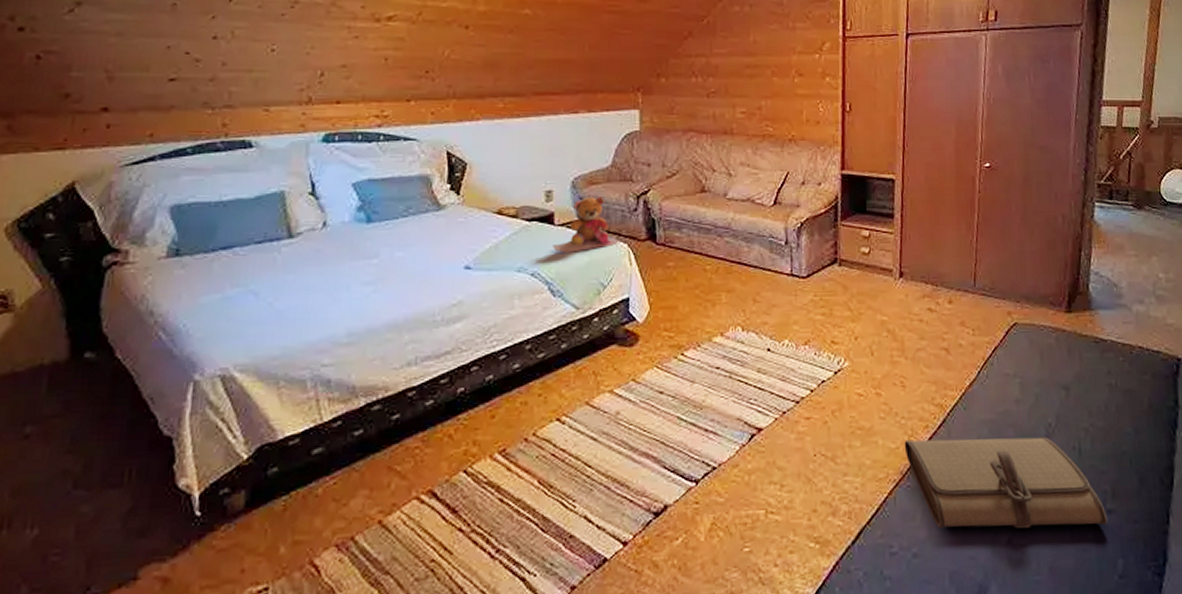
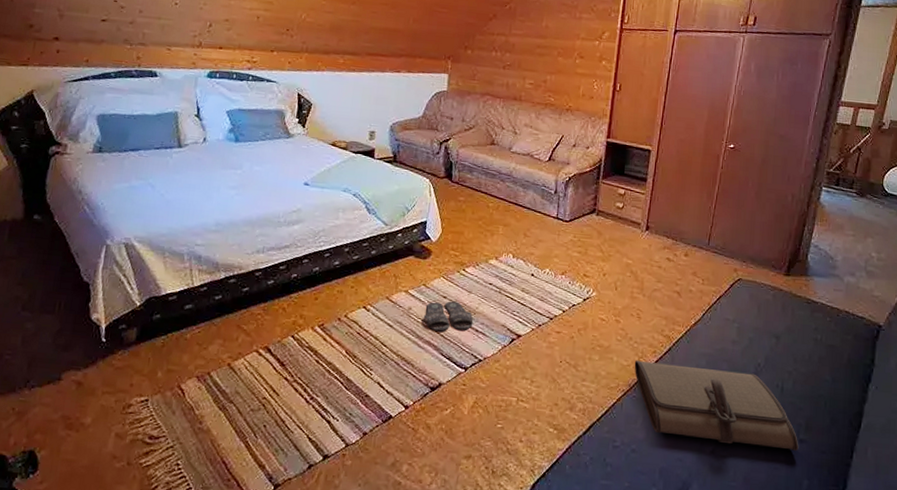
teddy bear: present [552,197,618,254] -> none [371,139,422,182]
slippers: none [636,396,701,438] -> present [423,301,474,332]

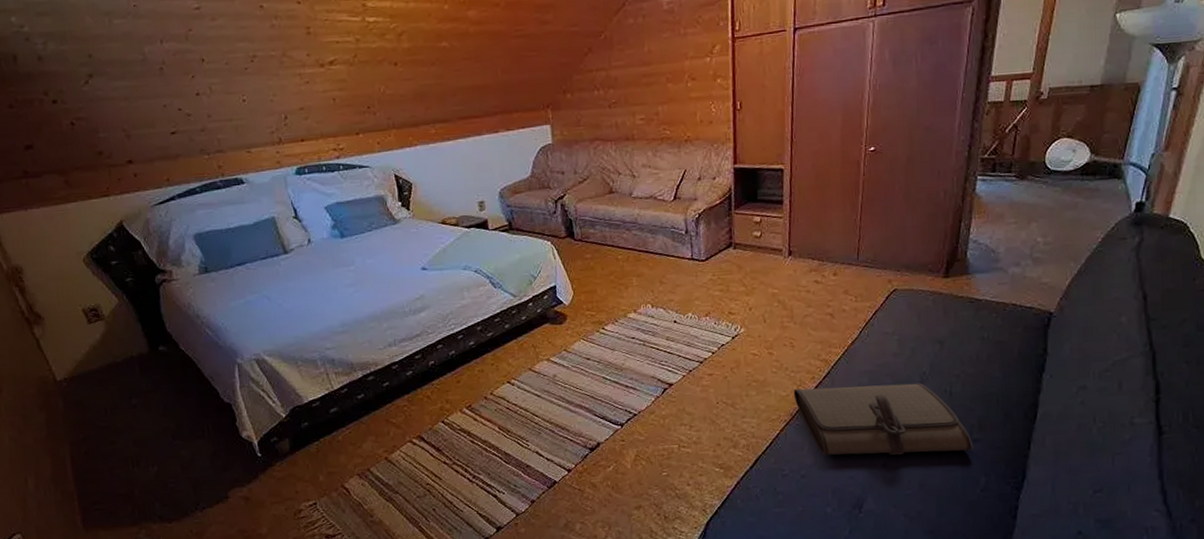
slippers: present [423,301,474,332] -> none [569,361,622,394]

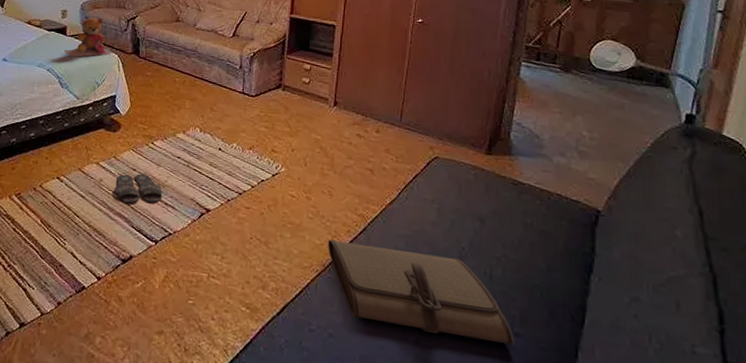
teddy bear: none [489,203,543,253] -> present [63,17,111,58]
slippers: none [569,361,622,394] -> present [114,173,163,204]

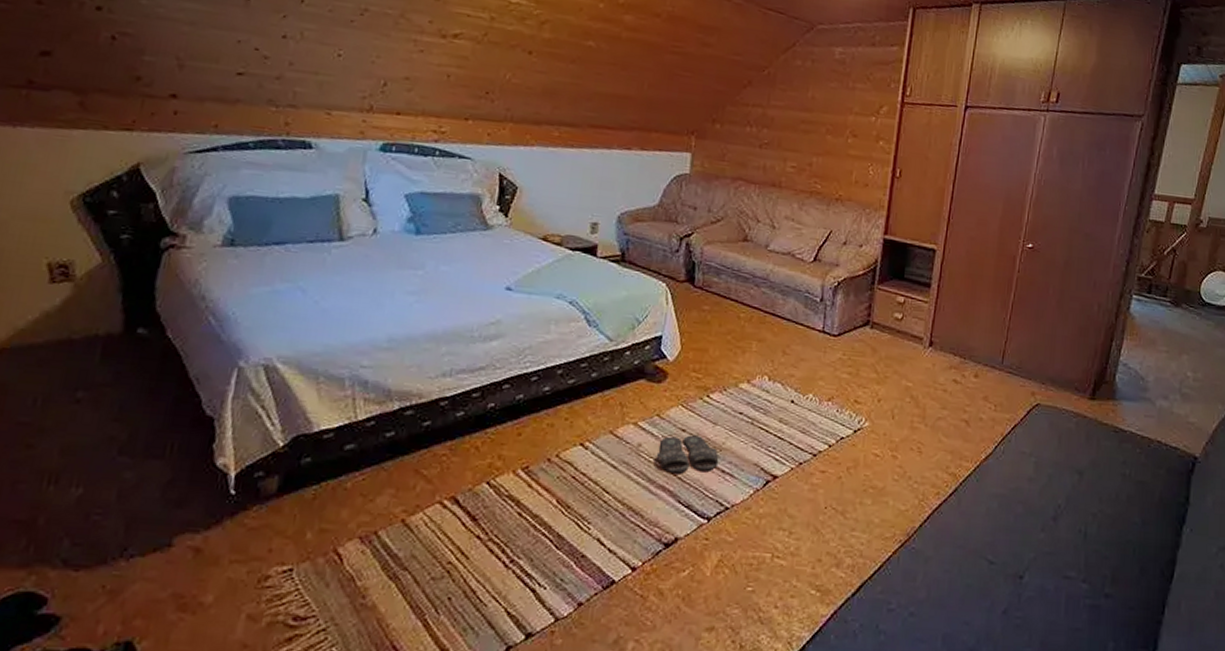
teddy bear: present [63,17,111,58] -> none [592,233,657,287]
tool roll: present [327,239,514,346] -> none [913,503,1104,608]

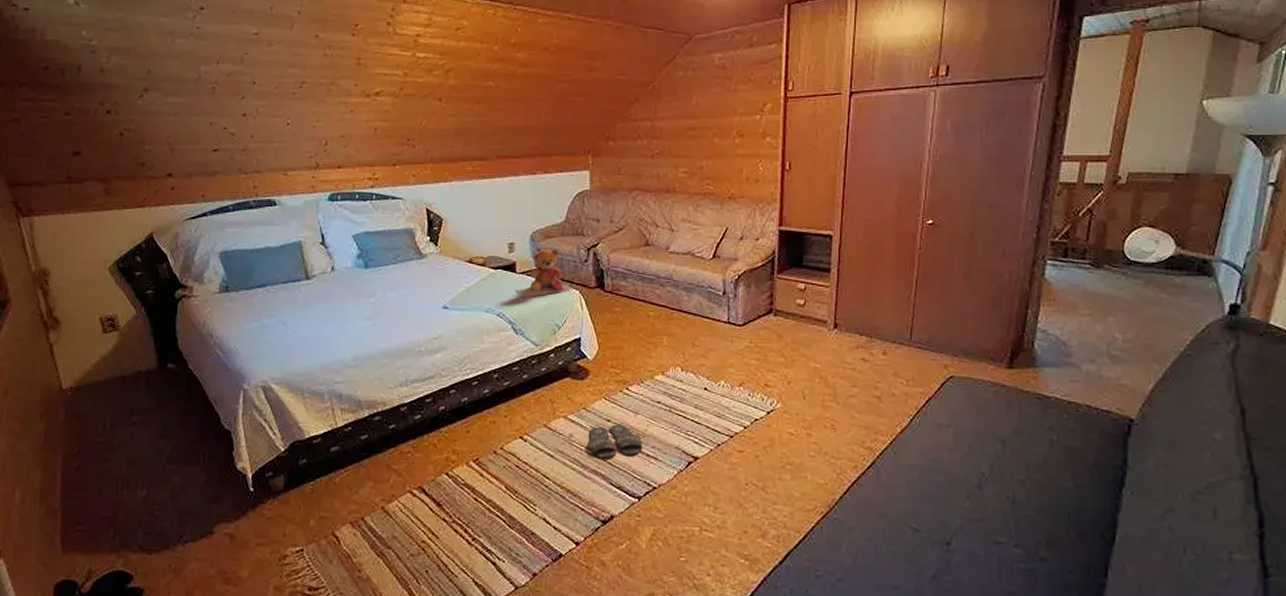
teddy bear: none [592,233,657,287] -> present [514,249,571,298]

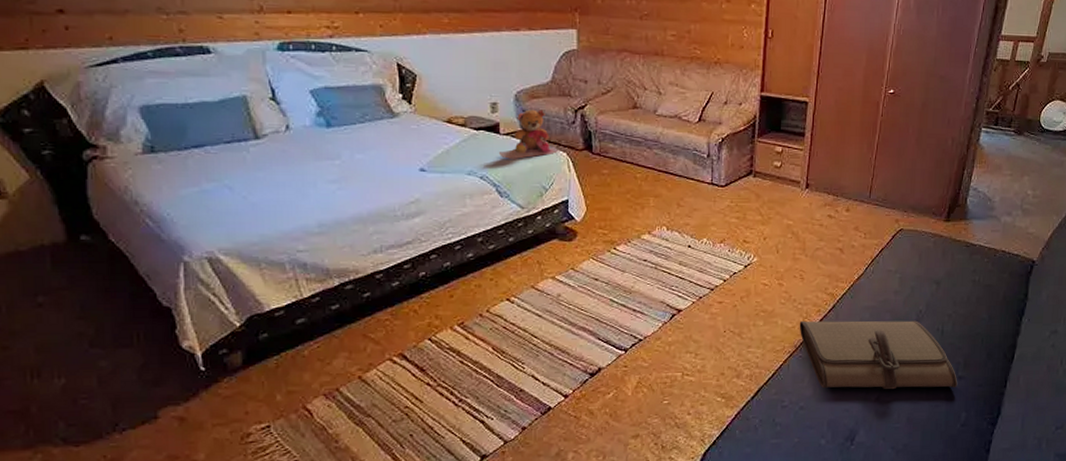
slippers: present [586,424,643,459] -> none [574,283,630,316]
tool roll: none [832,477,1039,571] -> present [799,320,958,390]

